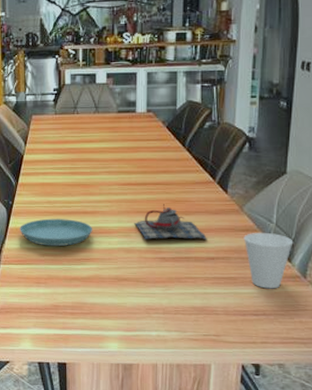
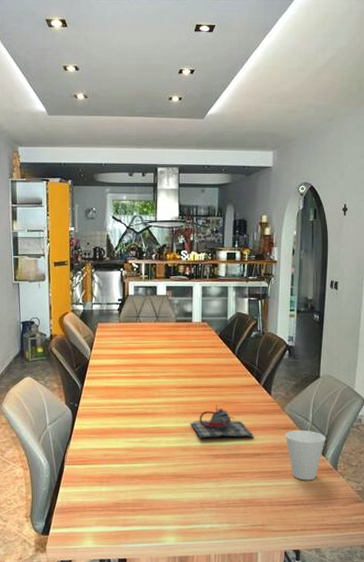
saucer: present [20,218,93,247] -> none [84,420,153,447]

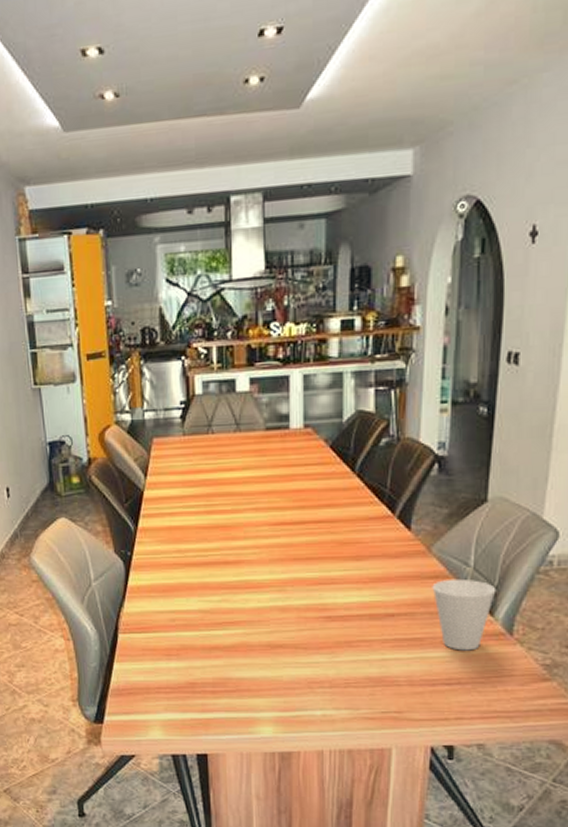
teapot: present [190,405,254,438] -> none [290,547,385,594]

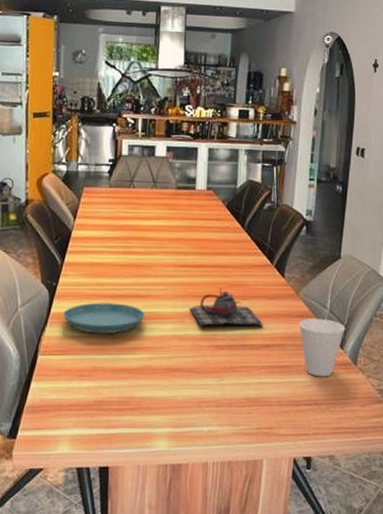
saucer: none [142,572,237,608] -> present [63,302,145,334]
teapot: none [290,547,385,594] -> present [189,288,263,326]

